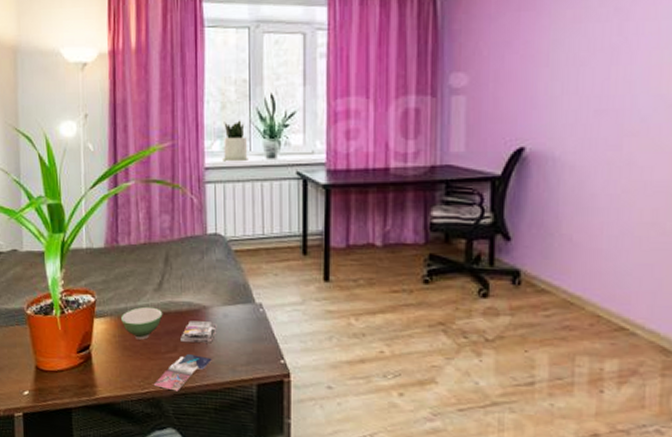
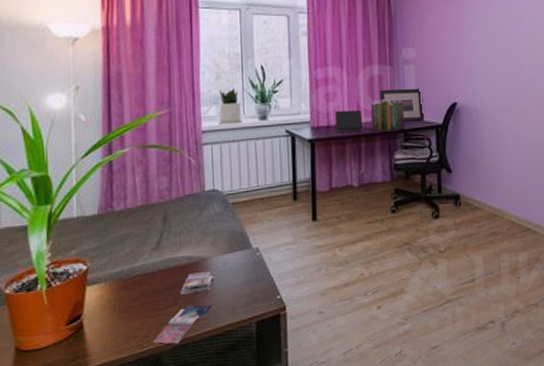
bowl: present [120,306,163,340] -> none [115,265,162,300]
laptop: none [357,151,393,180] -> present [335,109,365,134]
books: none [403,140,449,181] -> present [371,99,405,132]
picture frame: none [416,126,476,170] -> present [380,88,425,122]

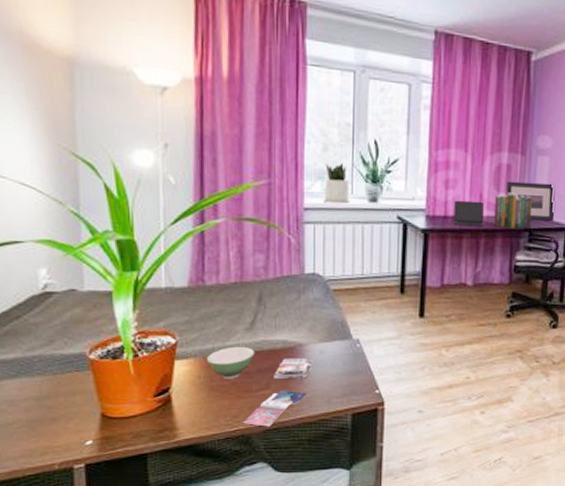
bowl: none [115,265,162,300] -> present [206,346,255,379]

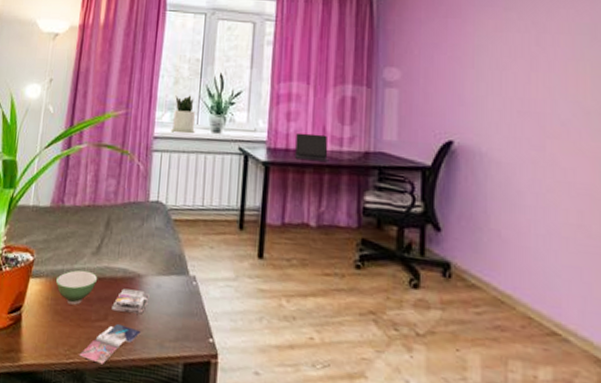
books: present [494,192,533,230] -> none [339,126,382,167]
picture frame: present [506,181,556,221] -> none [351,114,408,159]

